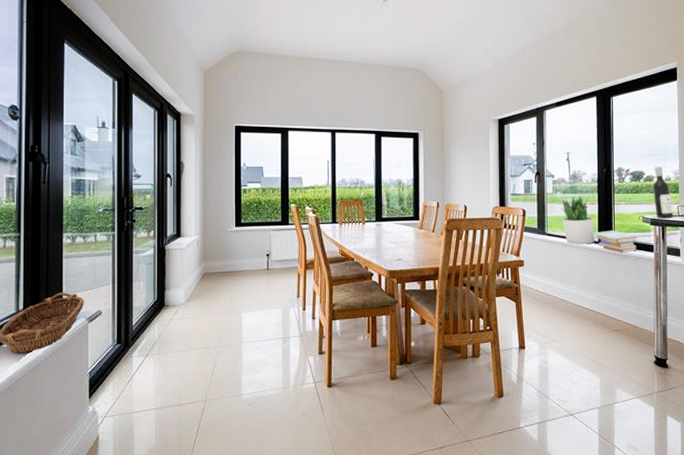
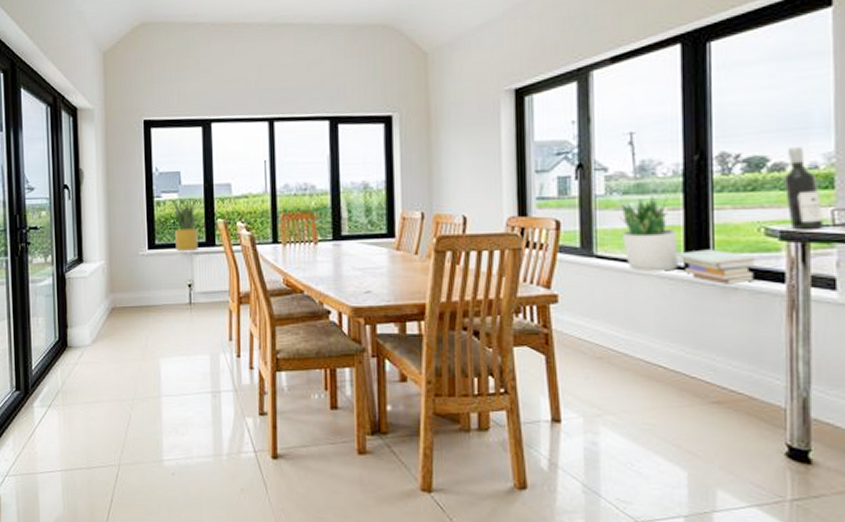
planter: none [256,189,275,229] -> present [173,200,198,252]

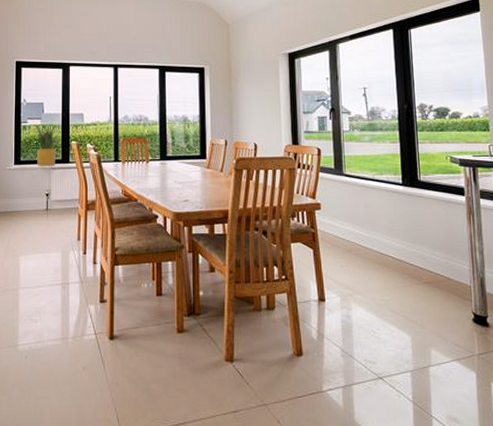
planter: present [619,195,678,272] -> none [359,132,398,187]
books: present [674,249,756,285] -> none [395,171,446,196]
bottle: present [783,147,823,231] -> none [459,102,484,159]

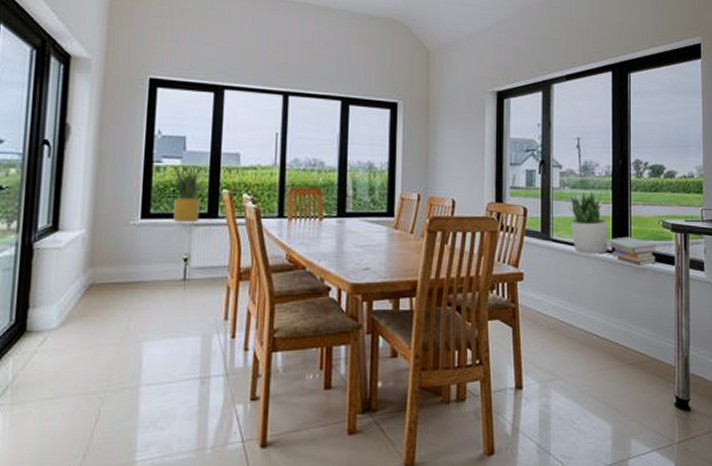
planter: none [359,132,398,187] -> present [569,190,608,254]
books: none [395,171,446,196] -> present [605,237,657,266]

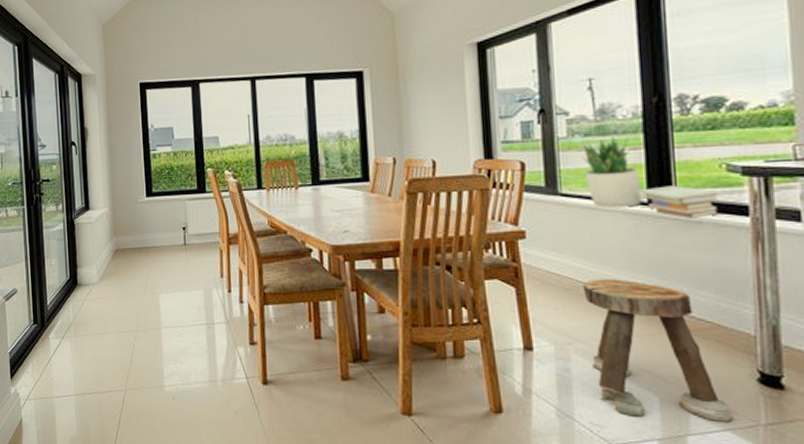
planter: present [173,167,201,223] -> none [167,152,191,199]
stool: none [563,319,659,446] -> present [582,279,733,424]

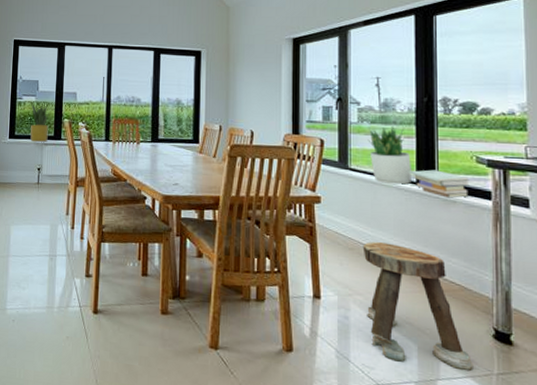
planter: none [167,152,191,199] -> present [30,103,49,143]

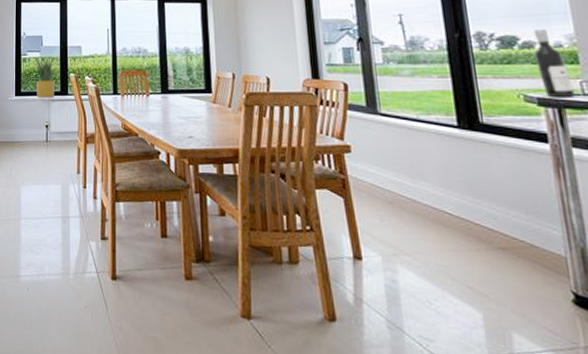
stool: present [362,242,473,372] -> none [404,194,554,344]
planter: present [368,125,411,185] -> none [396,65,452,129]
books: present [408,169,470,198] -> none [447,111,521,143]
bottle: none [489,97,519,161] -> present [533,29,575,98]

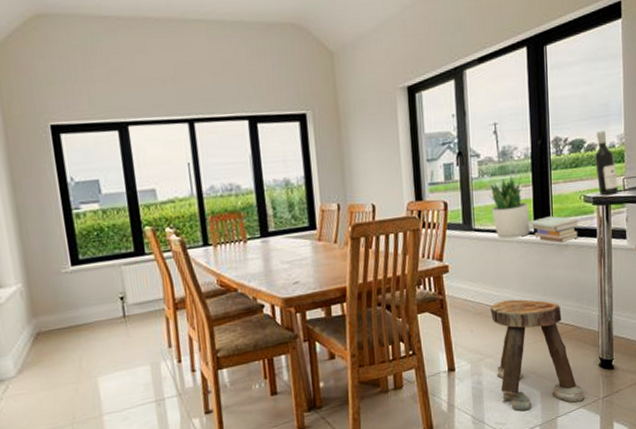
planter: present [36,58,54,99] -> none [94,209,127,265]
planter: none [396,65,452,129] -> present [489,175,530,239]
stool: none [404,194,554,344] -> present [490,299,585,412]
books: none [447,111,521,143] -> present [527,216,579,243]

